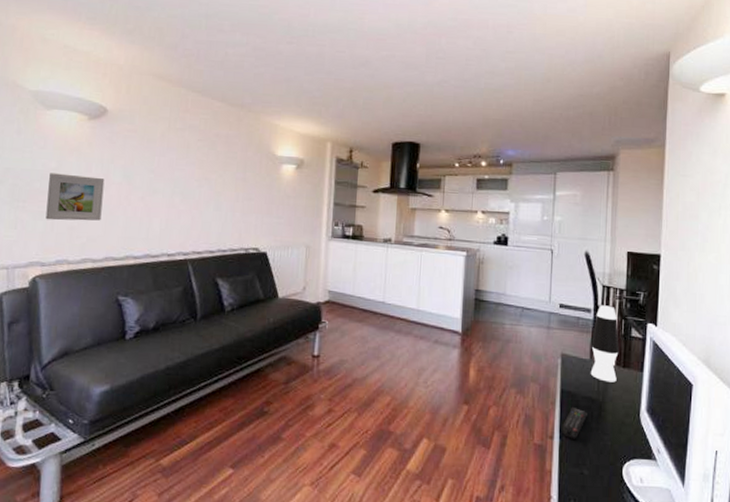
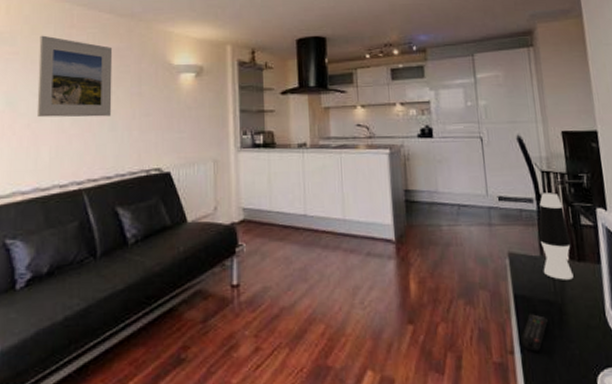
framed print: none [150,116,222,197] -> present [36,35,113,118]

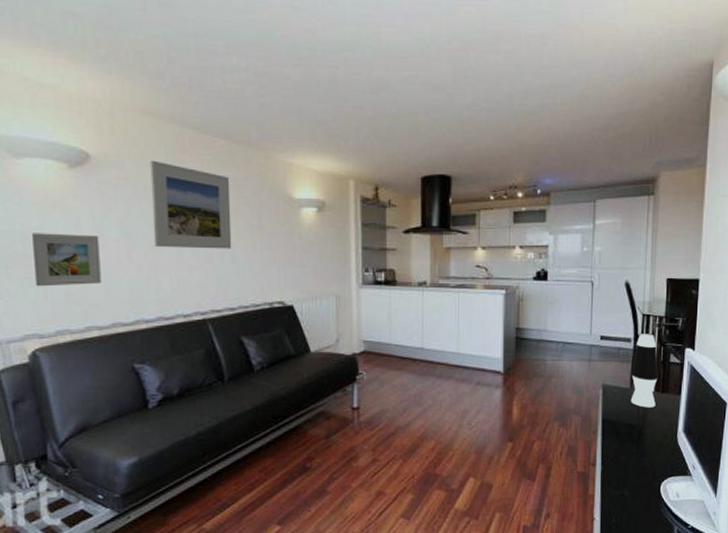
remote control: present [521,314,548,352] -> none [603,435,628,464]

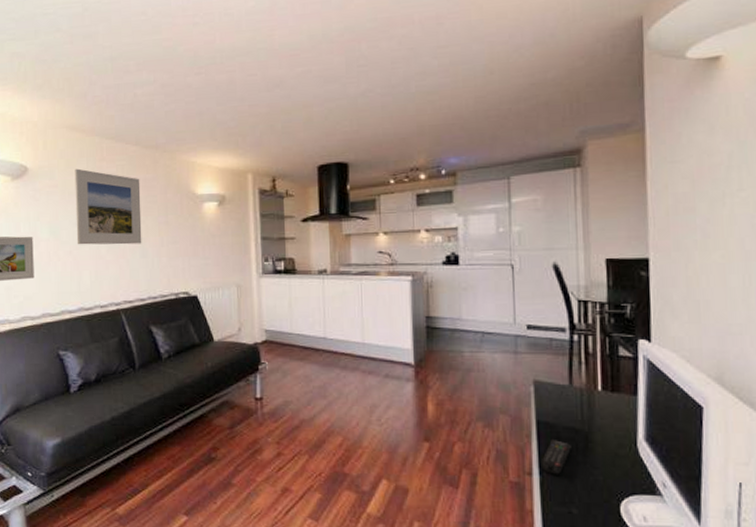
remote control: none [603,435,628,464] -> present [540,440,571,475]
vase: present [630,334,658,408] -> none [569,322,605,409]

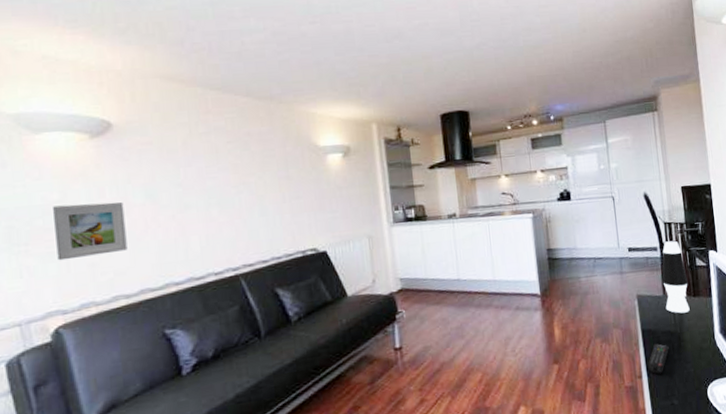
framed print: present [74,168,142,245] -> none [173,123,261,208]
vase: none [569,322,605,409] -> present [662,241,690,314]

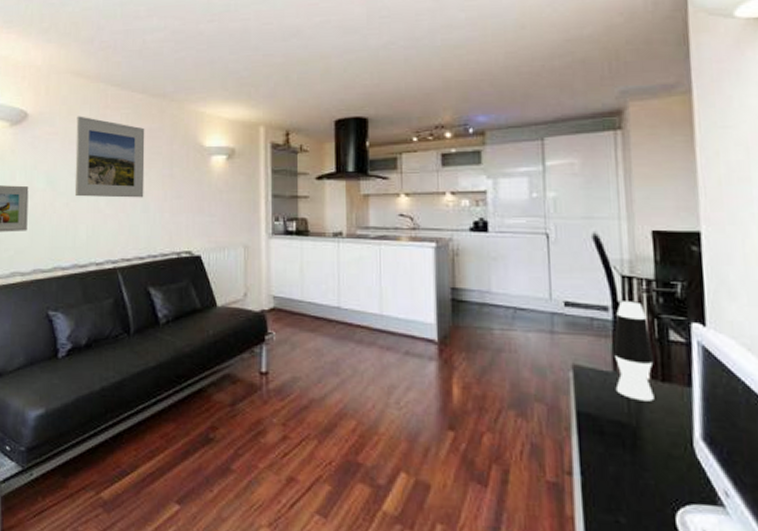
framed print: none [173,123,261,208] -> present [74,116,145,198]
remote control: present [647,344,669,374] -> none [582,434,617,477]

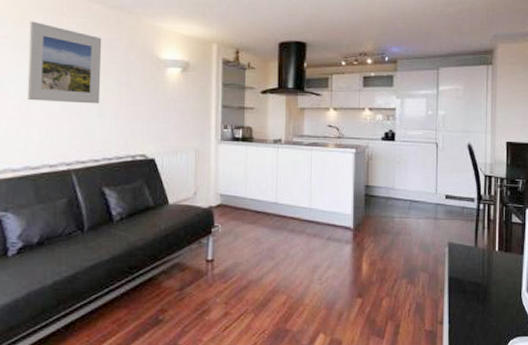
vase: present [613,301,654,402] -> none [475,194,501,267]

